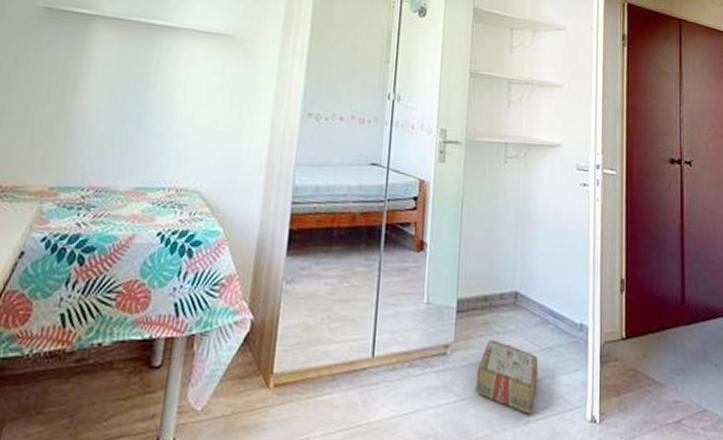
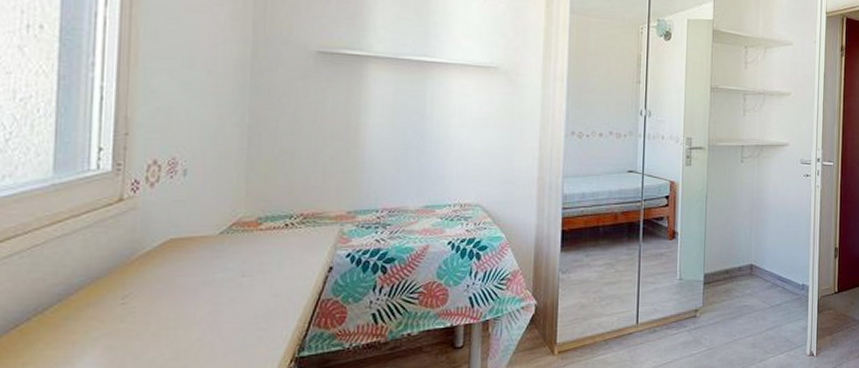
carton: present [476,340,539,415] -> none [720,302,770,355]

